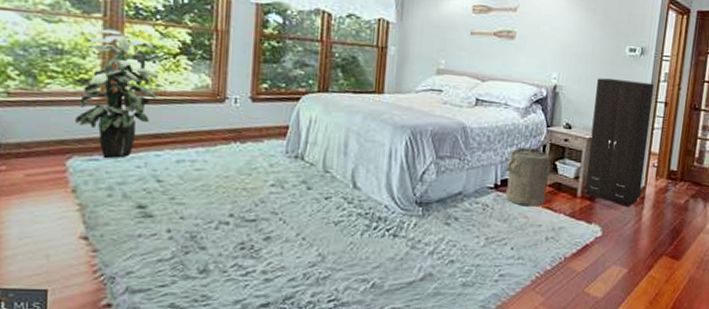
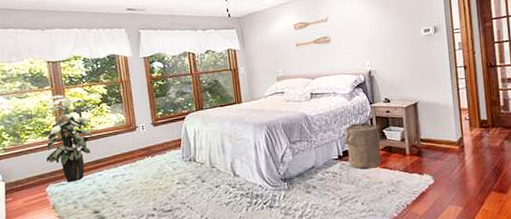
cabinet: present [585,78,655,208] -> none [402,53,460,157]

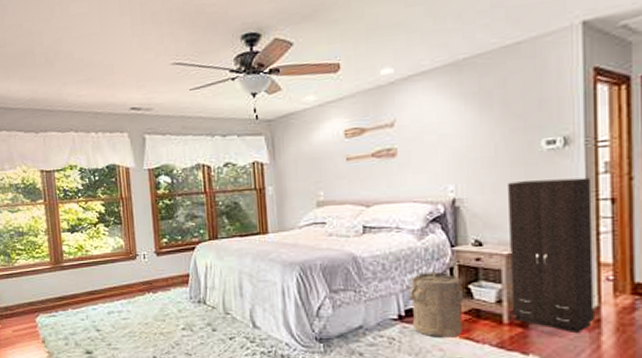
indoor plant: present [40,94,93,183] -> none [31,210,87,315]
cabinet: none [402,53,460,157] -> present [506,177,594,334]

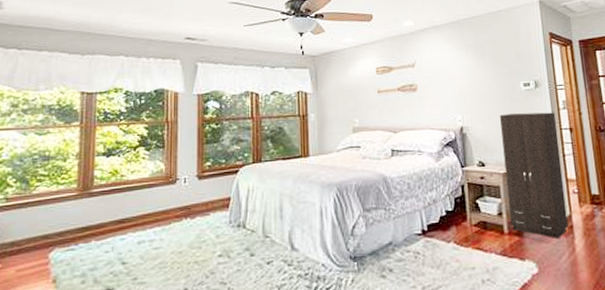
laundry hamper: present [407,271,465,338] -> none [429,189,474,249]

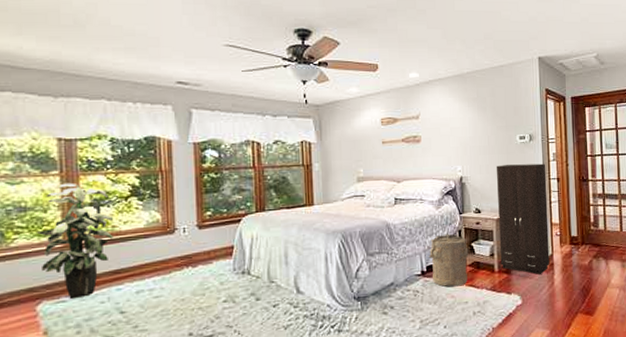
indoor plant: none [55,133,123,248] -> present [36,182,114,300]
laundry hamper: none [429,189,474,249] -> present [428,233,469,287]

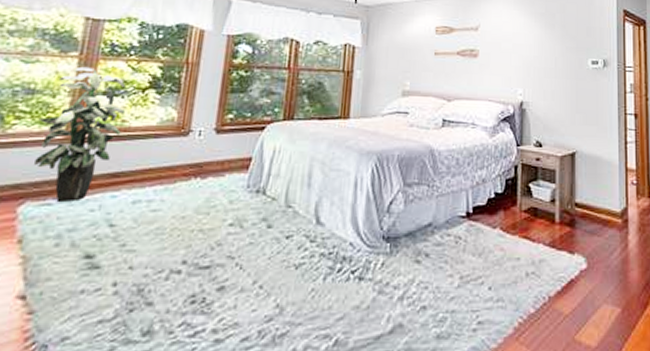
laundry hamper: present [428,233,469,287] -> none [476,168,525,237]
cabinet: present [496,163,550,275] -> none [562,92,623,233]

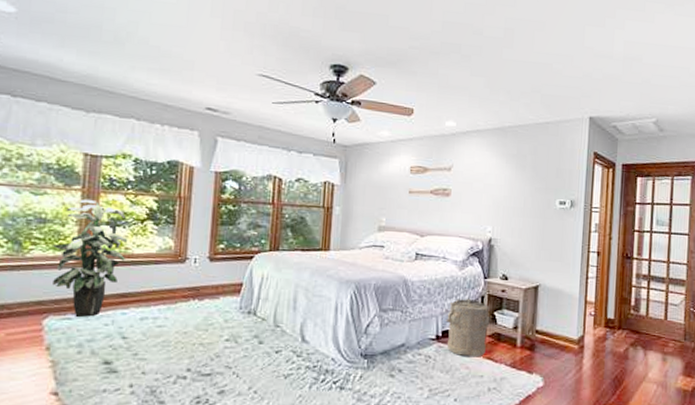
laundry hamper: none [476,168,525,237] -> present [445,298,490,358]

